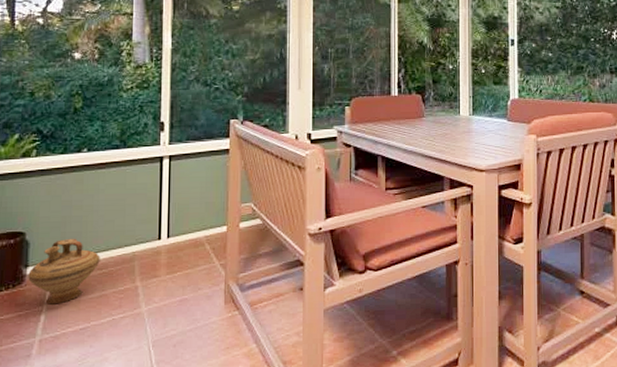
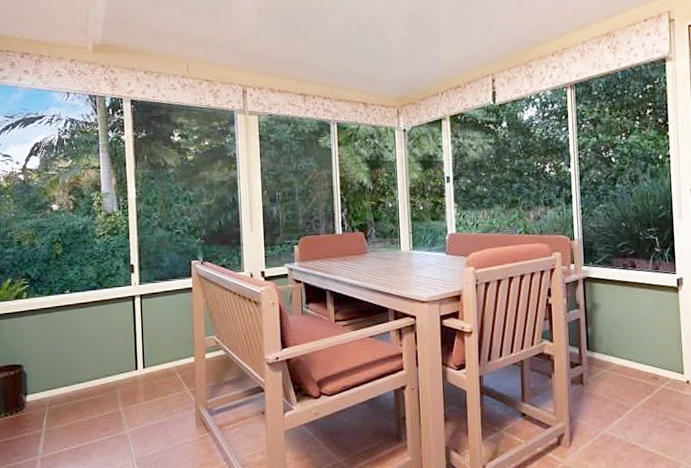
ceramic jug: present [28,238,100,305] -> none [28,369,87,428]

